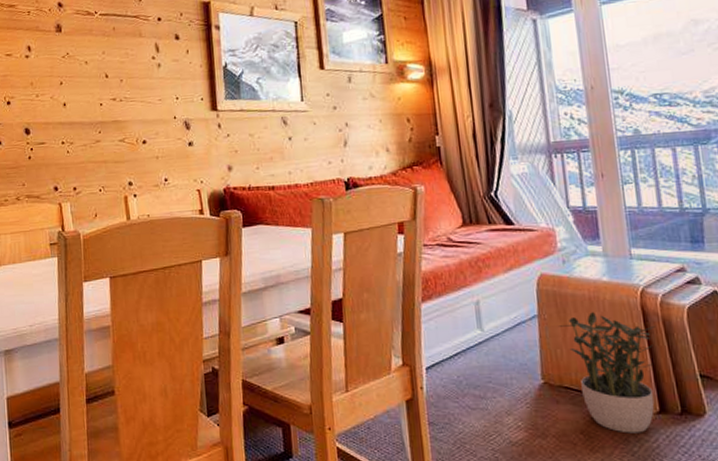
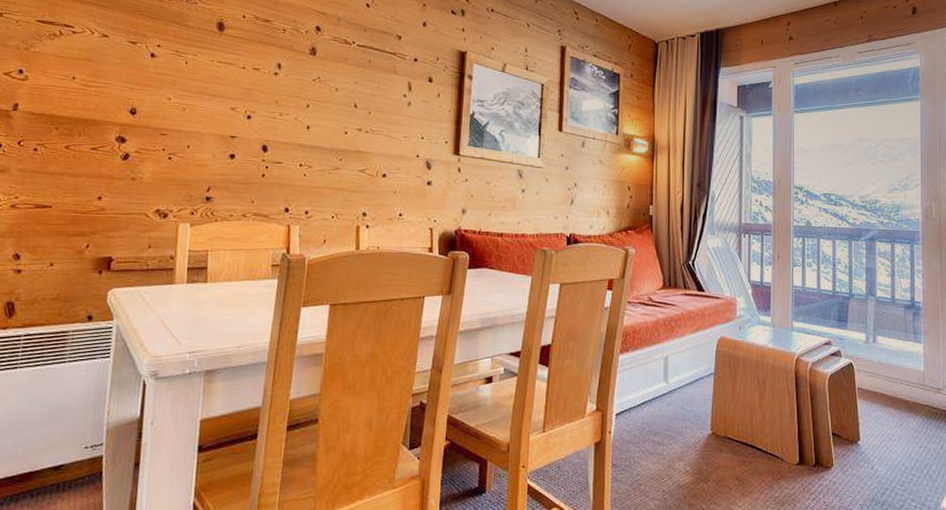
potted plant: present [559,312,657,434] -> none [730,374,805,481]

